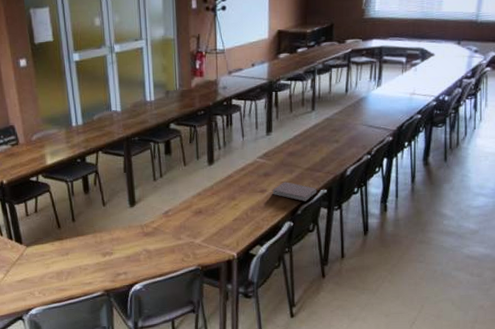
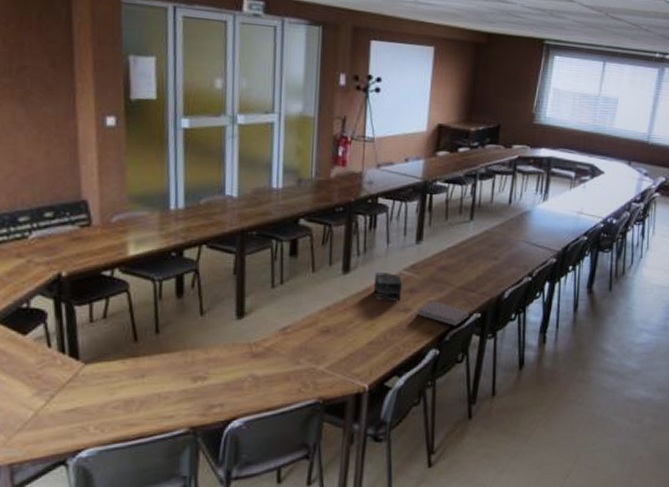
architectural model: none [234,161,258,185] -> present [373,271,403,301]

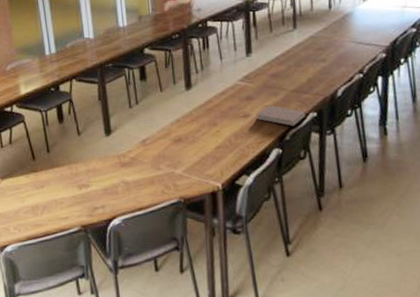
architectural model: present [373,271,403,301] -> none [213,84,240,110]

